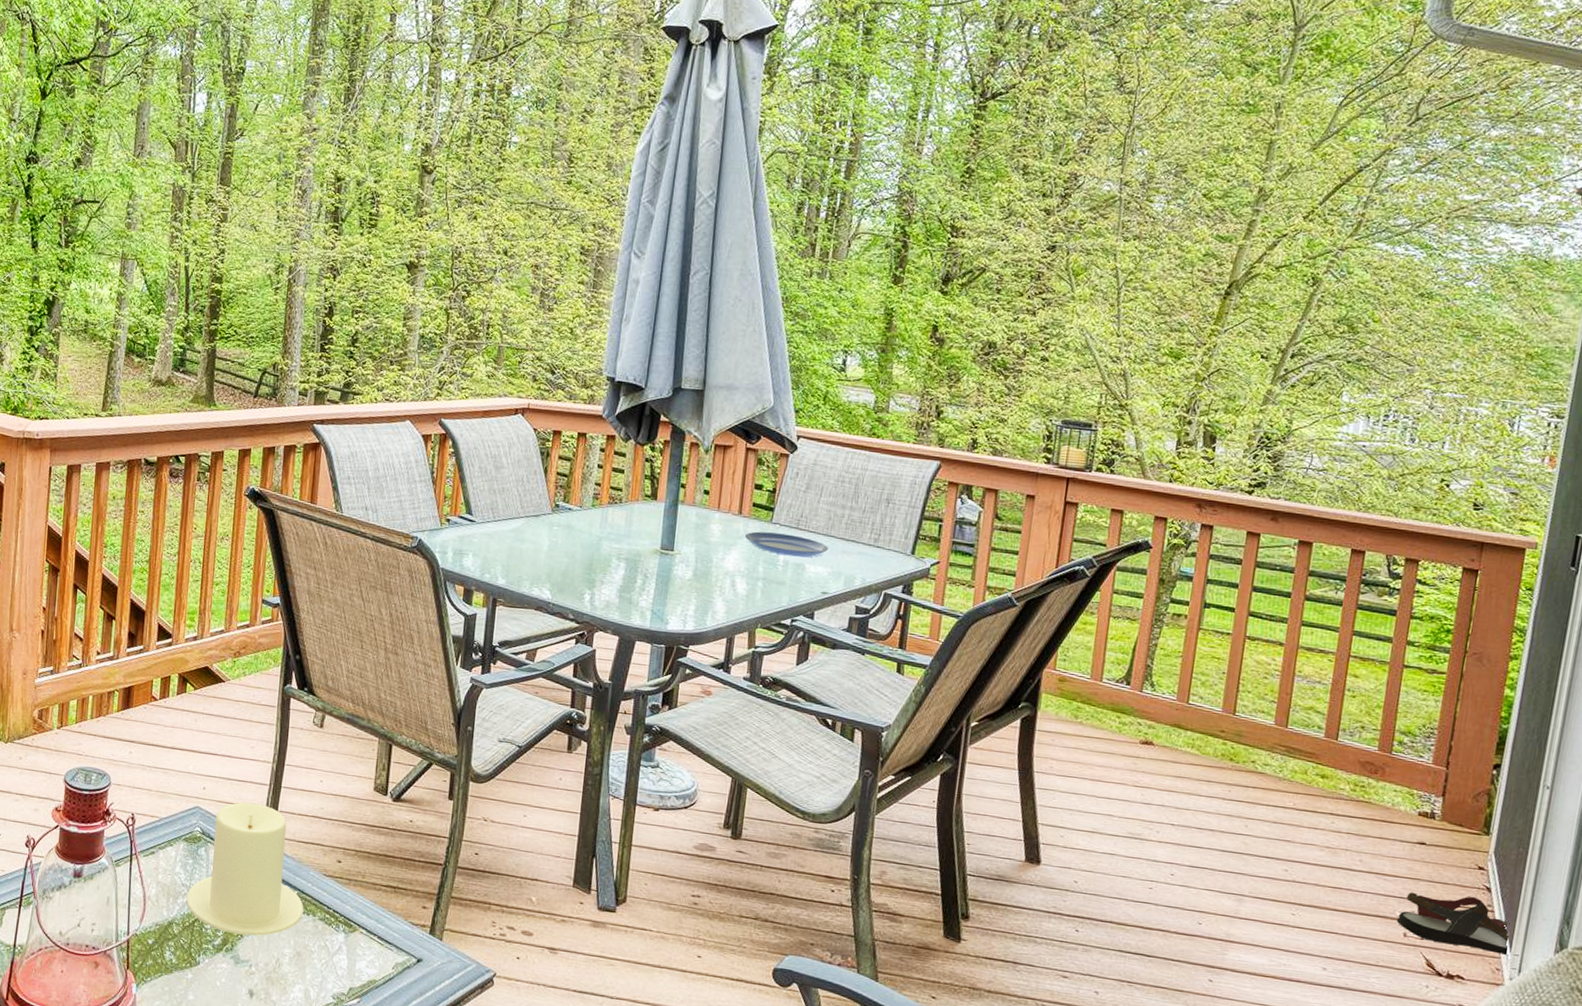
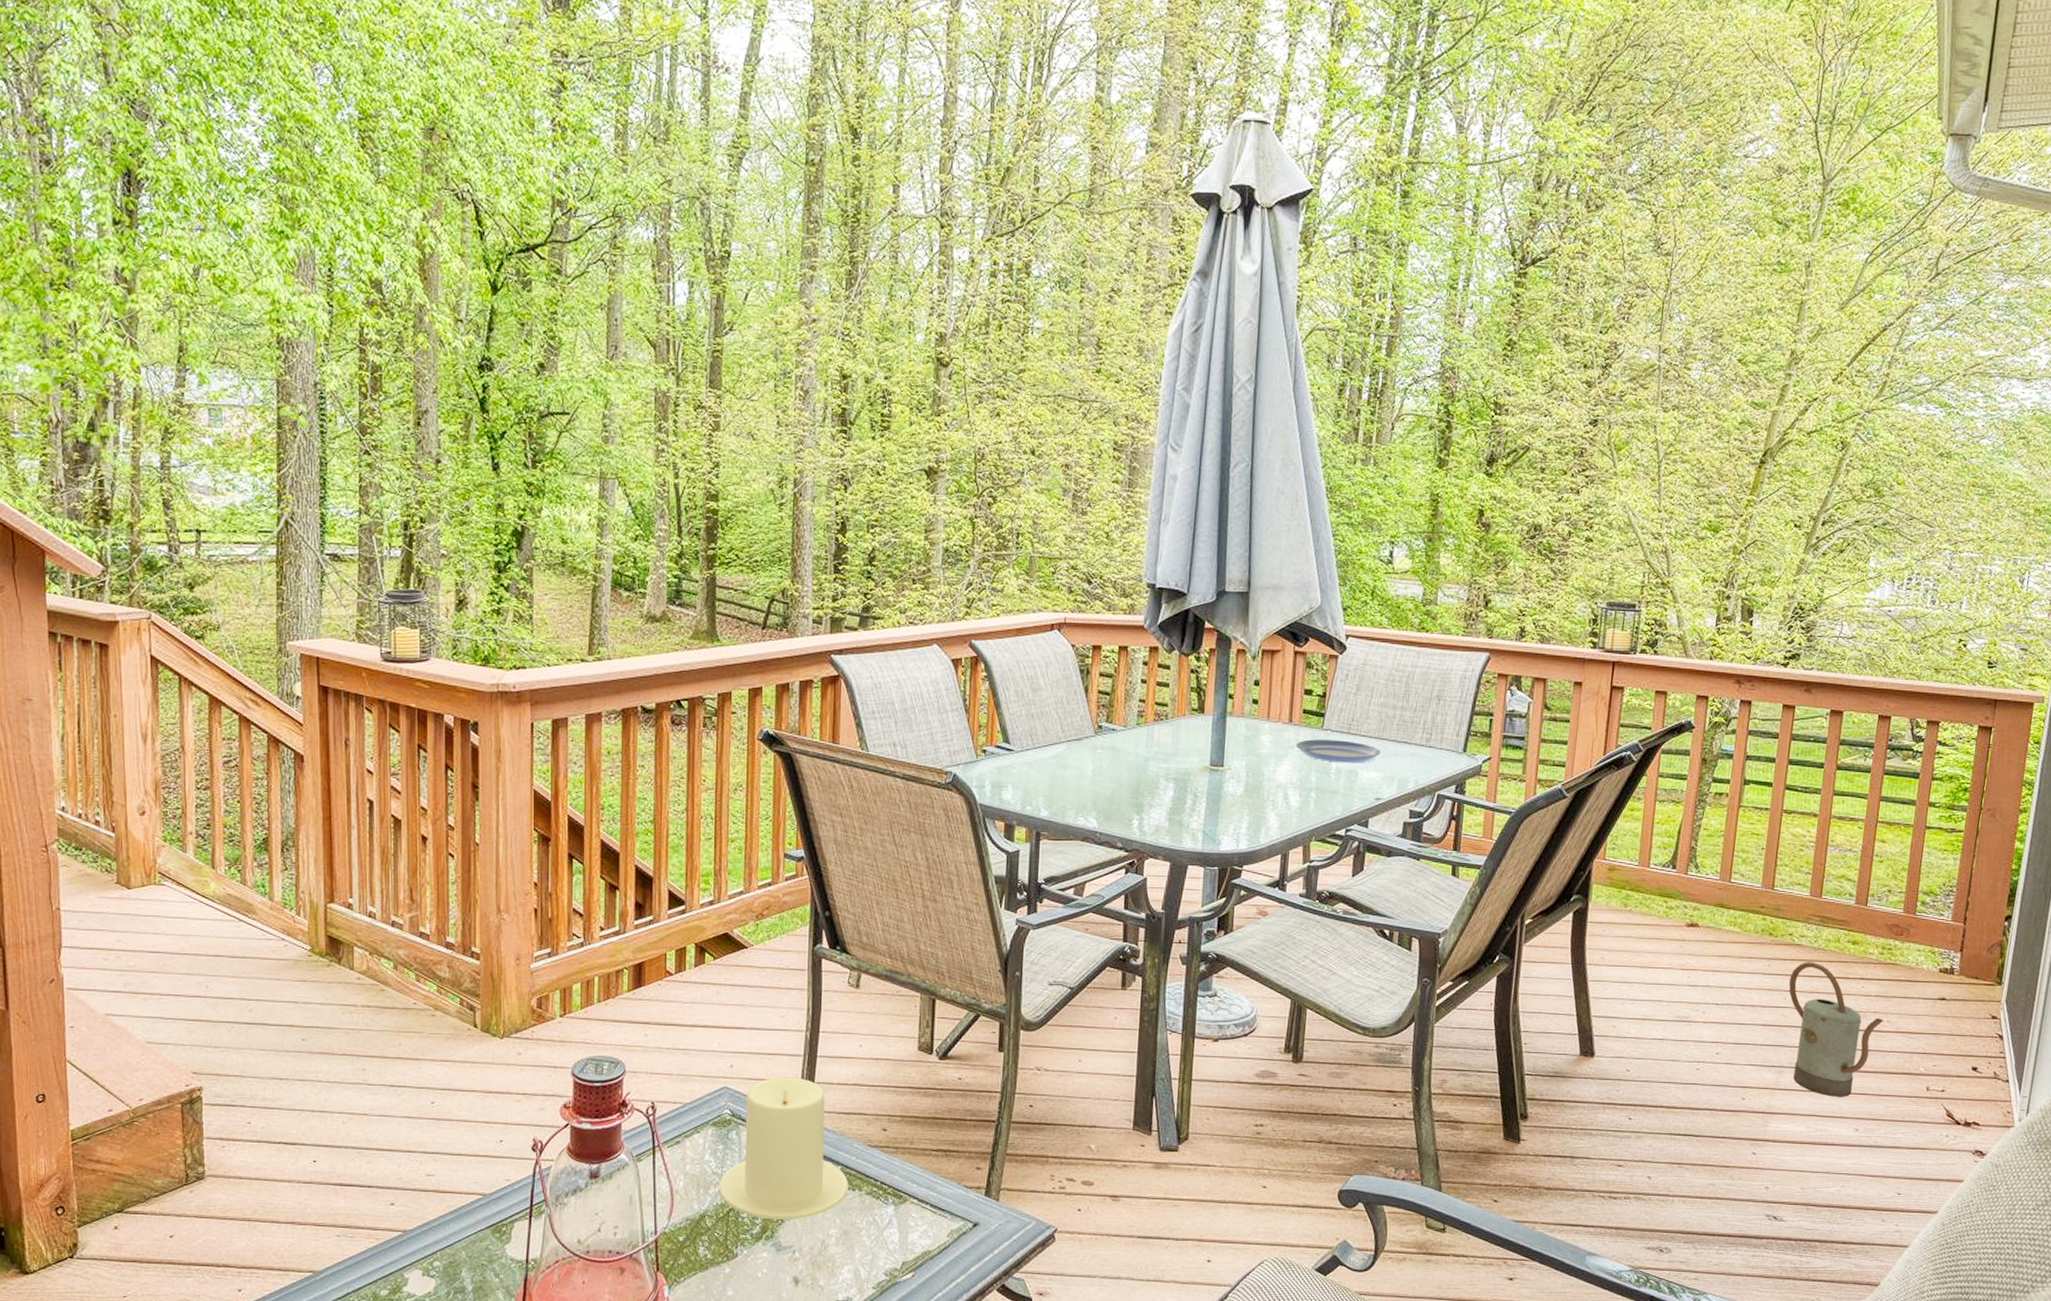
watering can: none [1250,791,1355,934] -> present [1788,962,1884,1097]
sandal: present [1396,892,1510,956] -> none [1920,1045,2020,1099]

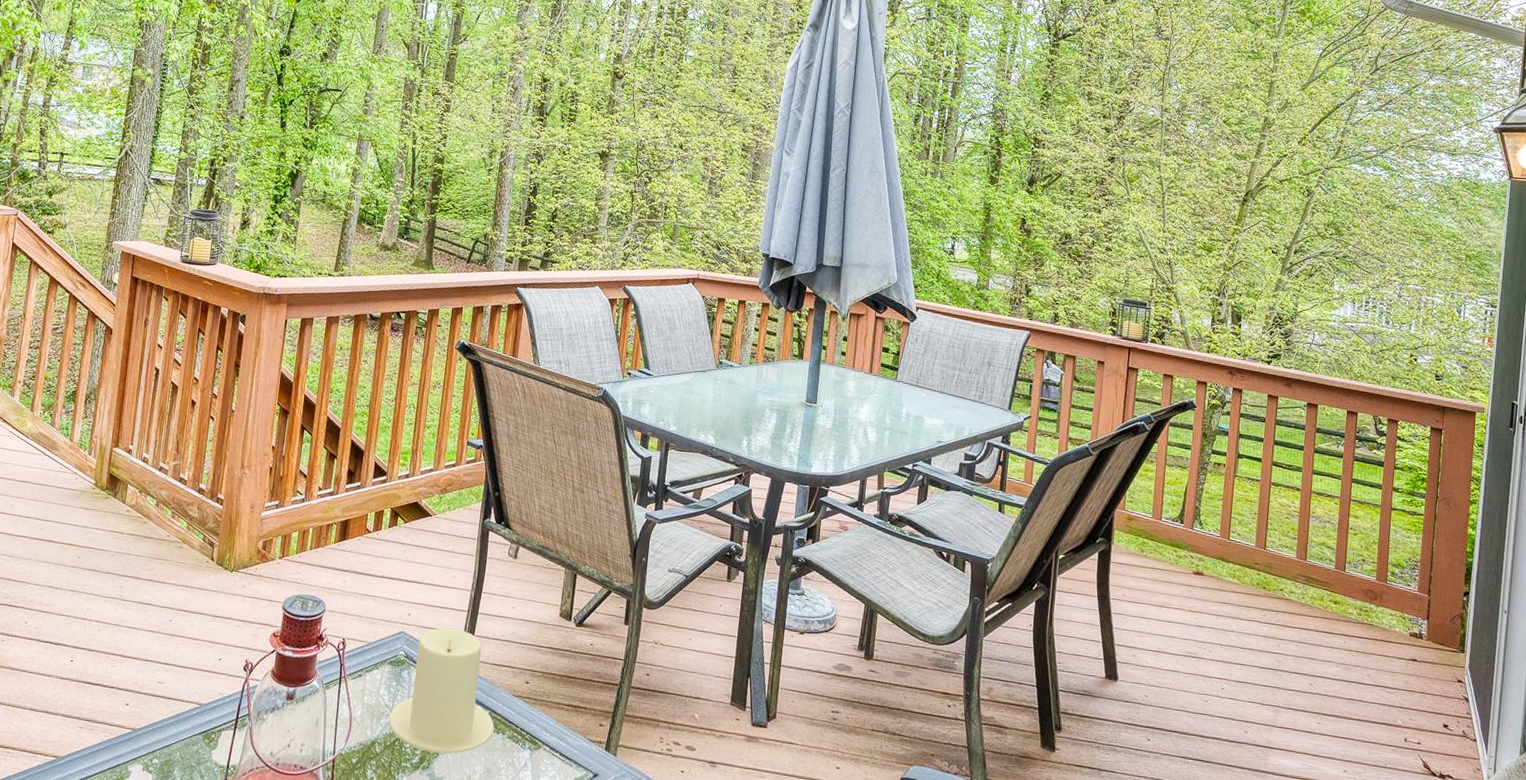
plate: present [1295,739,1381,763] -> none [874,388,942,411]
watering can: present [1788,962,1884,1097] -> none [1281,615,1364,740]

